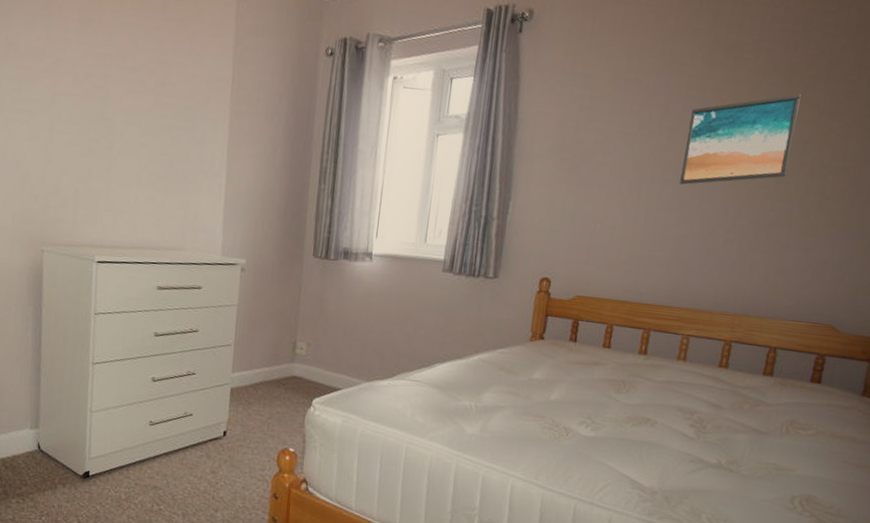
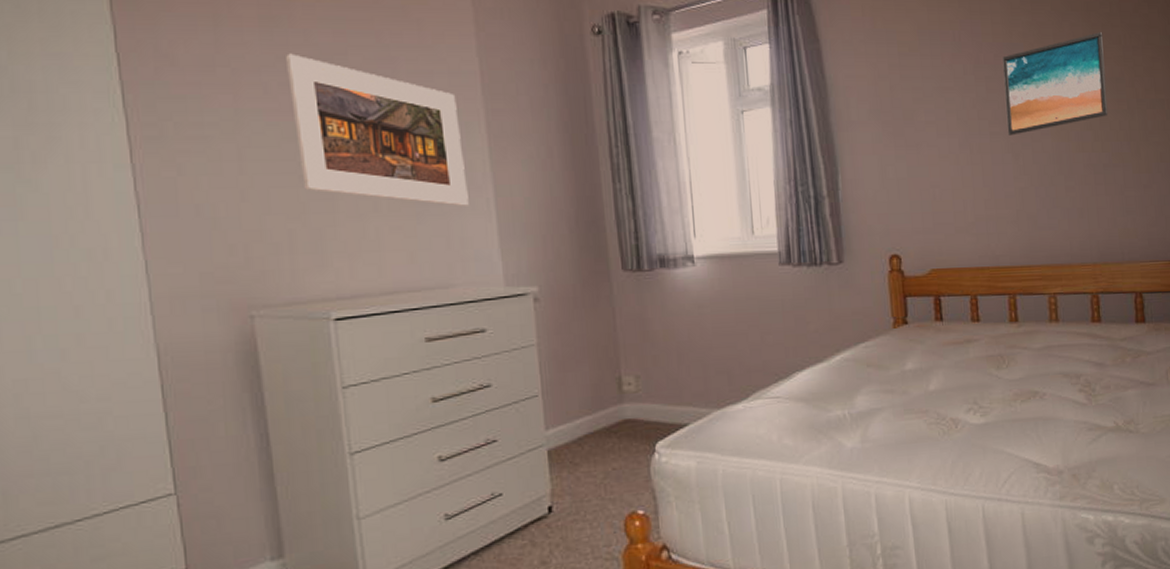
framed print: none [91,51,211,188] -> present [286,53,469,206]

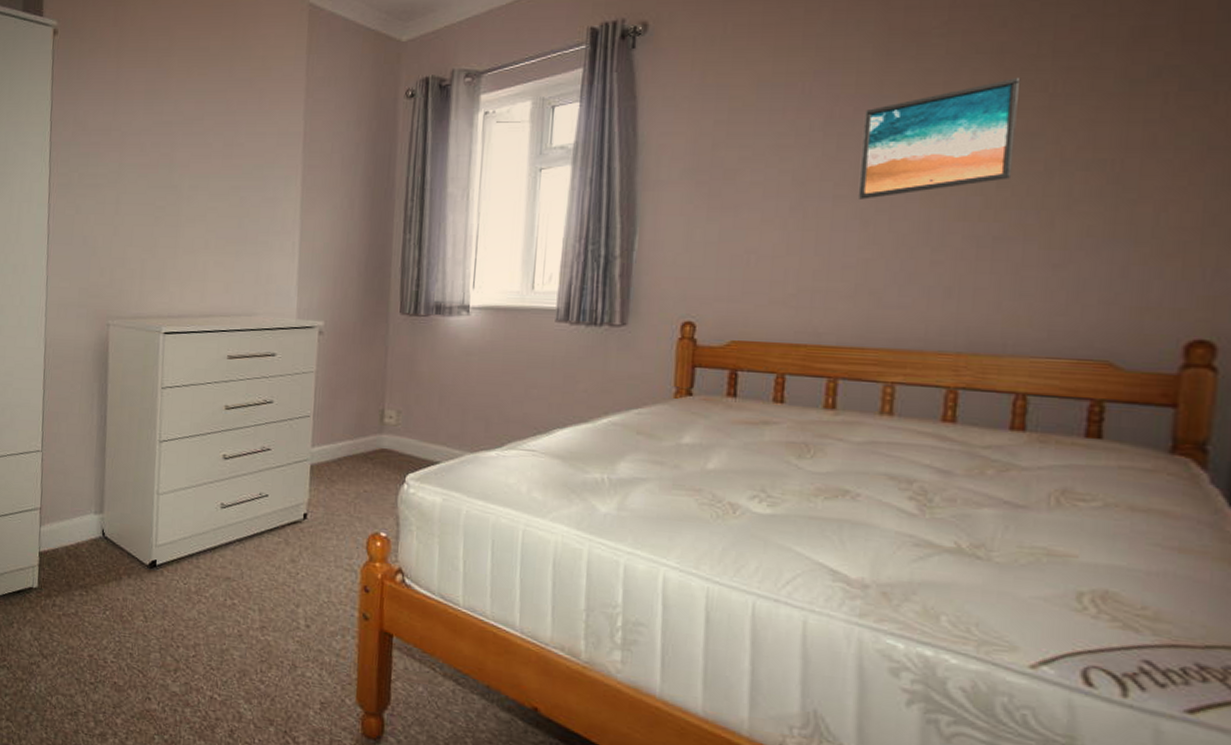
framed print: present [286,53,469,206] -> none [157,119,281,248]

